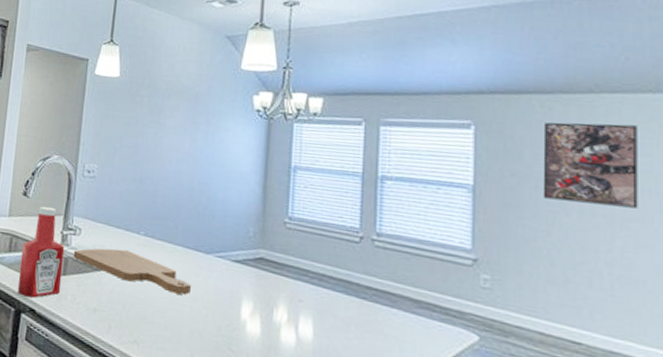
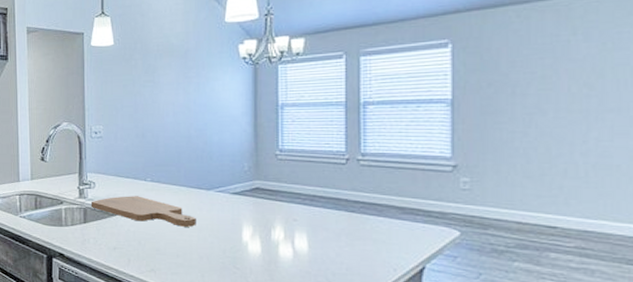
ketchup bottle: present [17,206,65,298] -> none [46,167,84,245]
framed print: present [543,122,638,209] -> none [519,22,615,102]

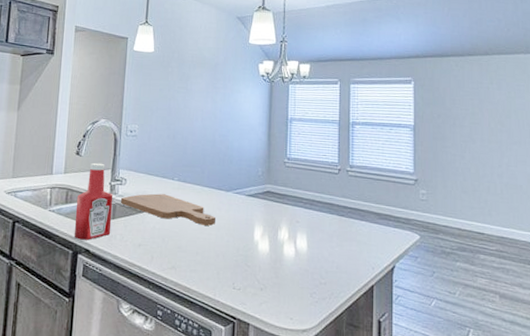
ketchup bottle: none [46,167,84,245] -> present [74,162,113,240]

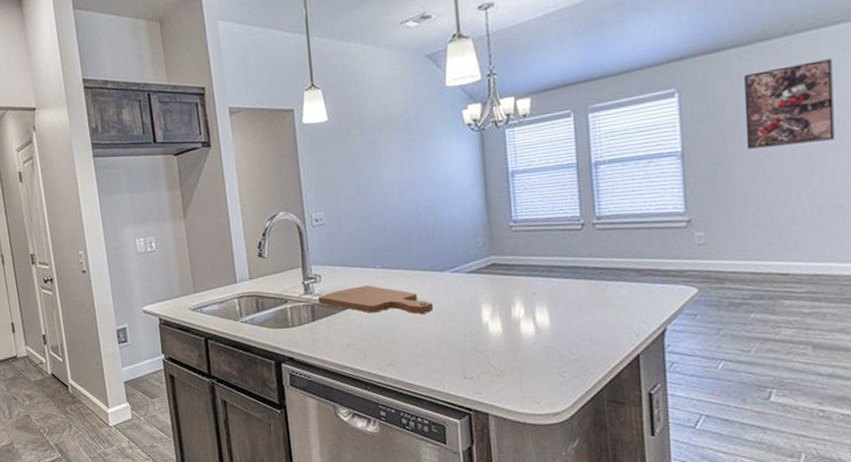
ketchup bottle: present [74,162,113,240] -> none [268,262,314,348]
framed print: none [458,76,517,136] -> present [743,59,835,149]

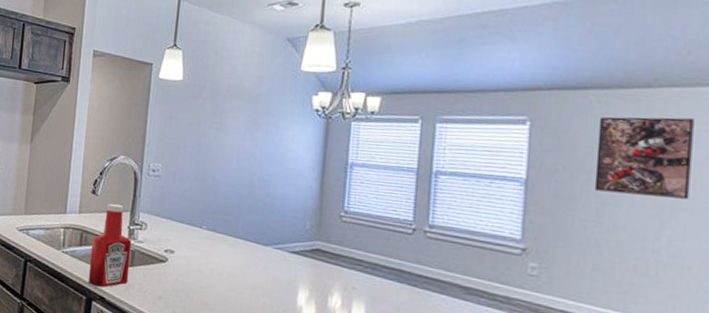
ketchup bottle: none [268,262,314,348] -> present [88,203,132,287]
cutting board: present [317,285,433,314] -> none [139,241,250,284]

